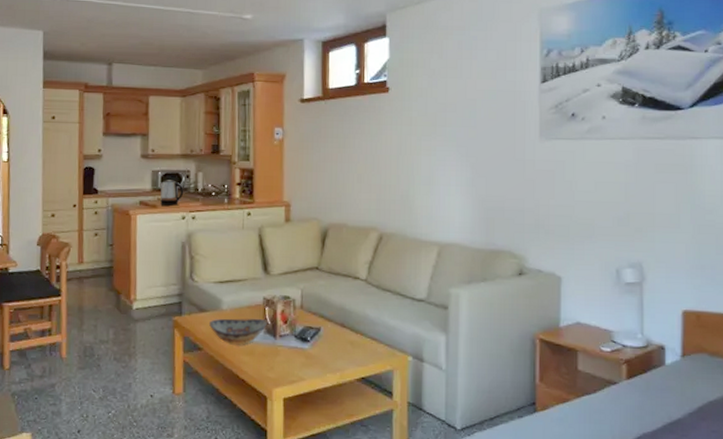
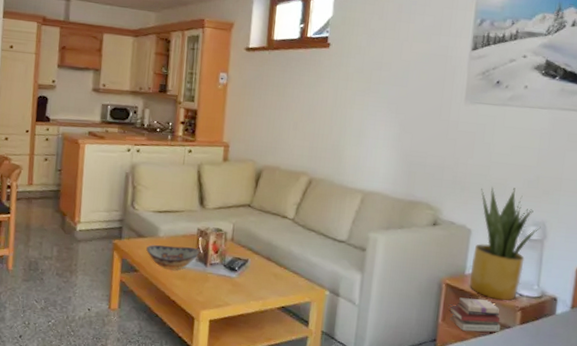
kettle: present [160,180,184,206] -> none [108,113,131,139]
books: none [545,353,606,391] -> present [448,297,501,333]
planter: none [566,227,637,354] -> present [470,186,541,301]

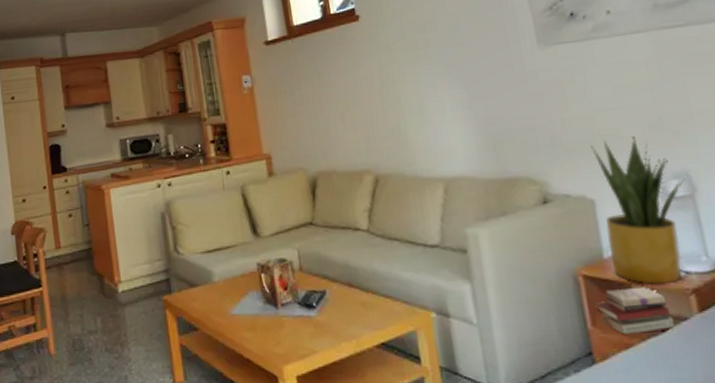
decorative bowl: present [146,244,200,270] -> none [202,288,266,321]

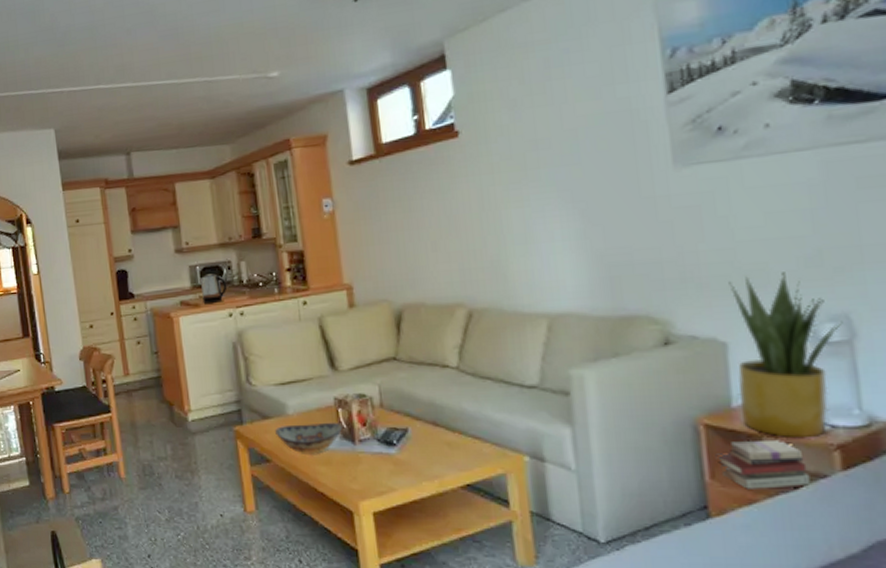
kettle: none [129,146,156,175] -> present [199,273,228,304]
decorative bowl: none [202,288,266,321] -> present [275,423,343,454]

